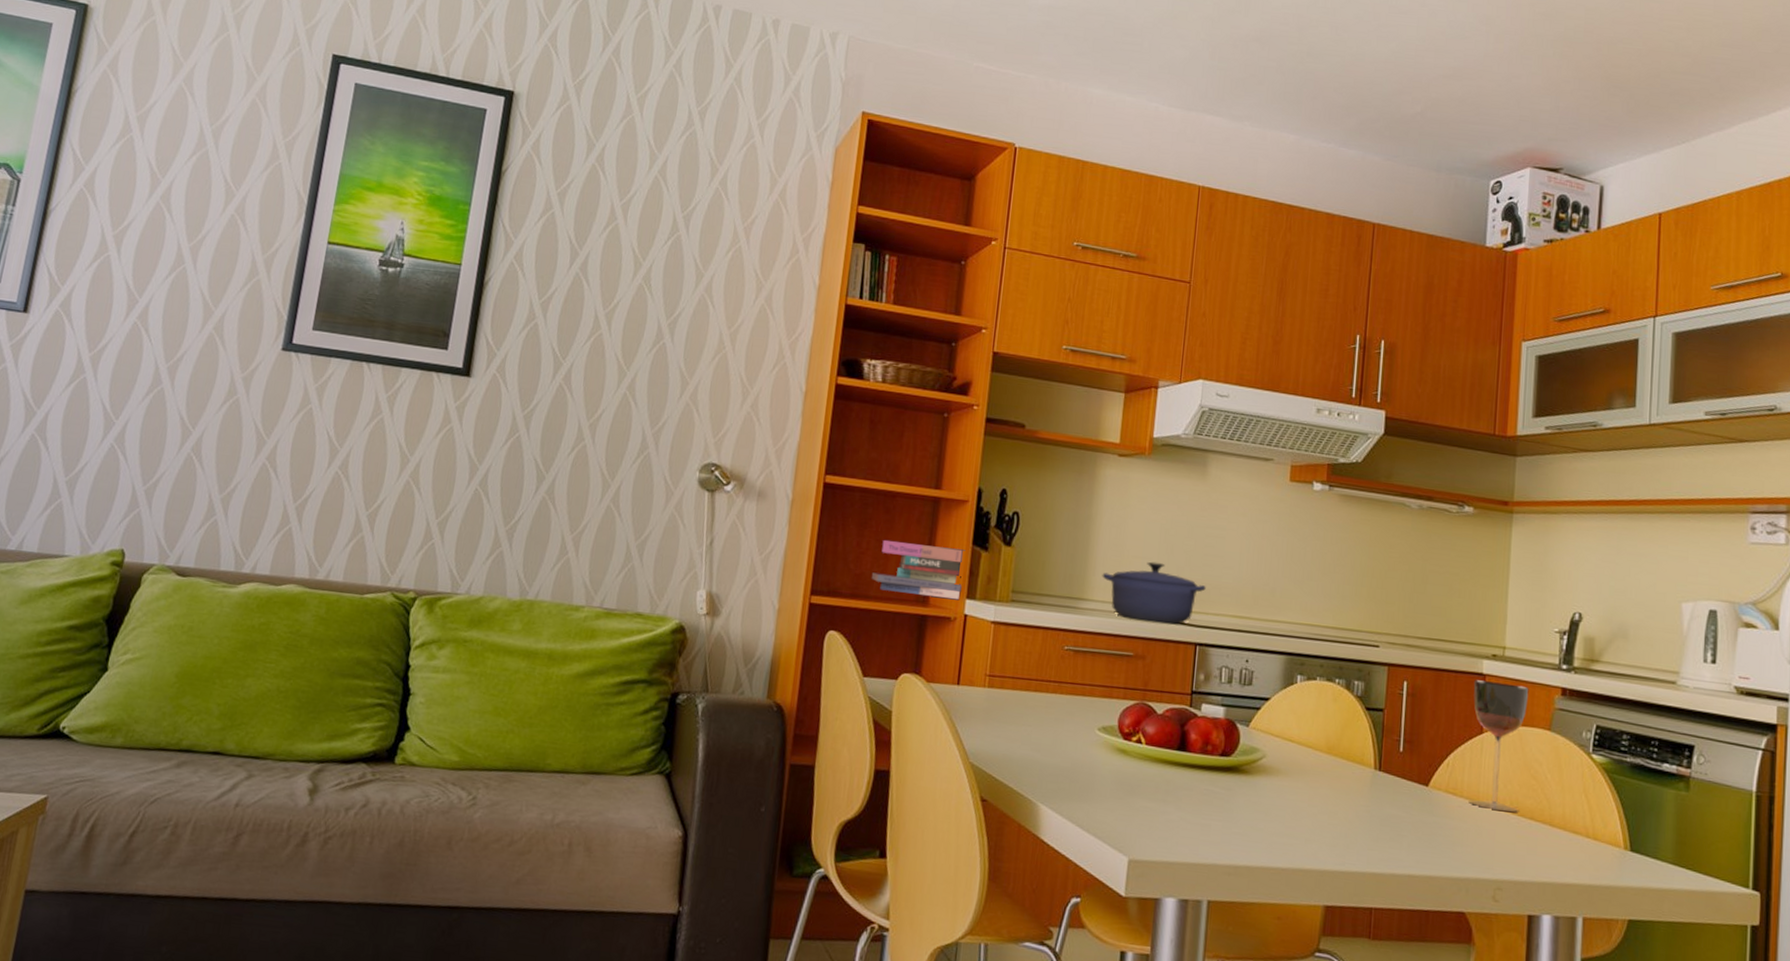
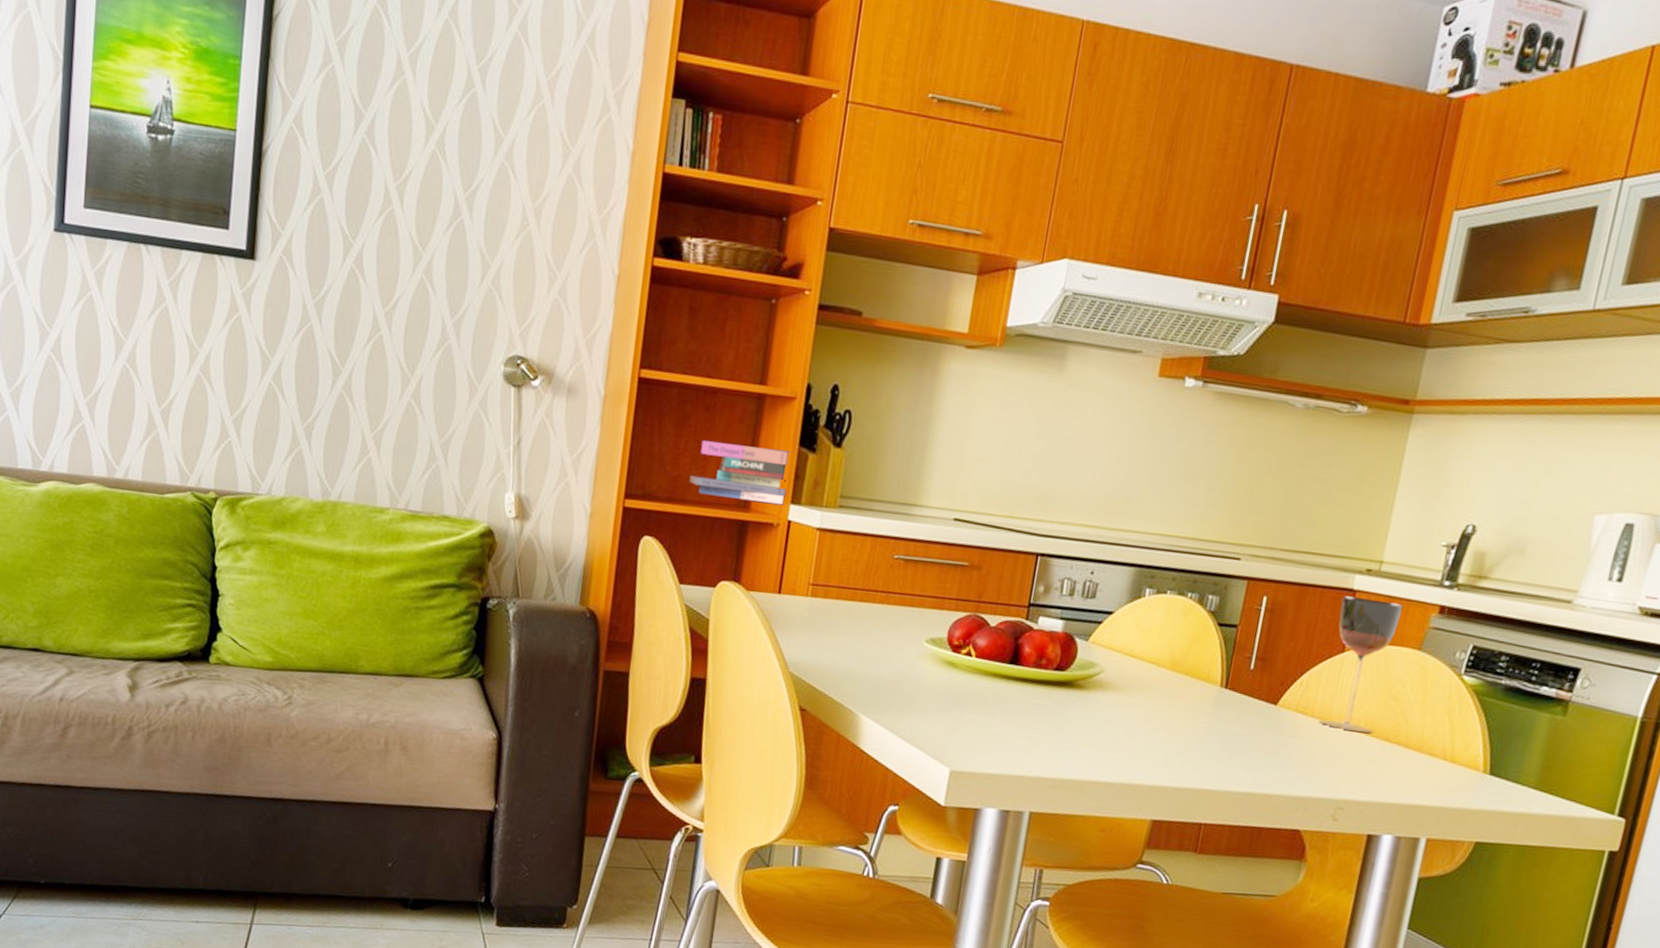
cooking pot: present [1102,561,1206,625] -> none [939,465,1054,534]

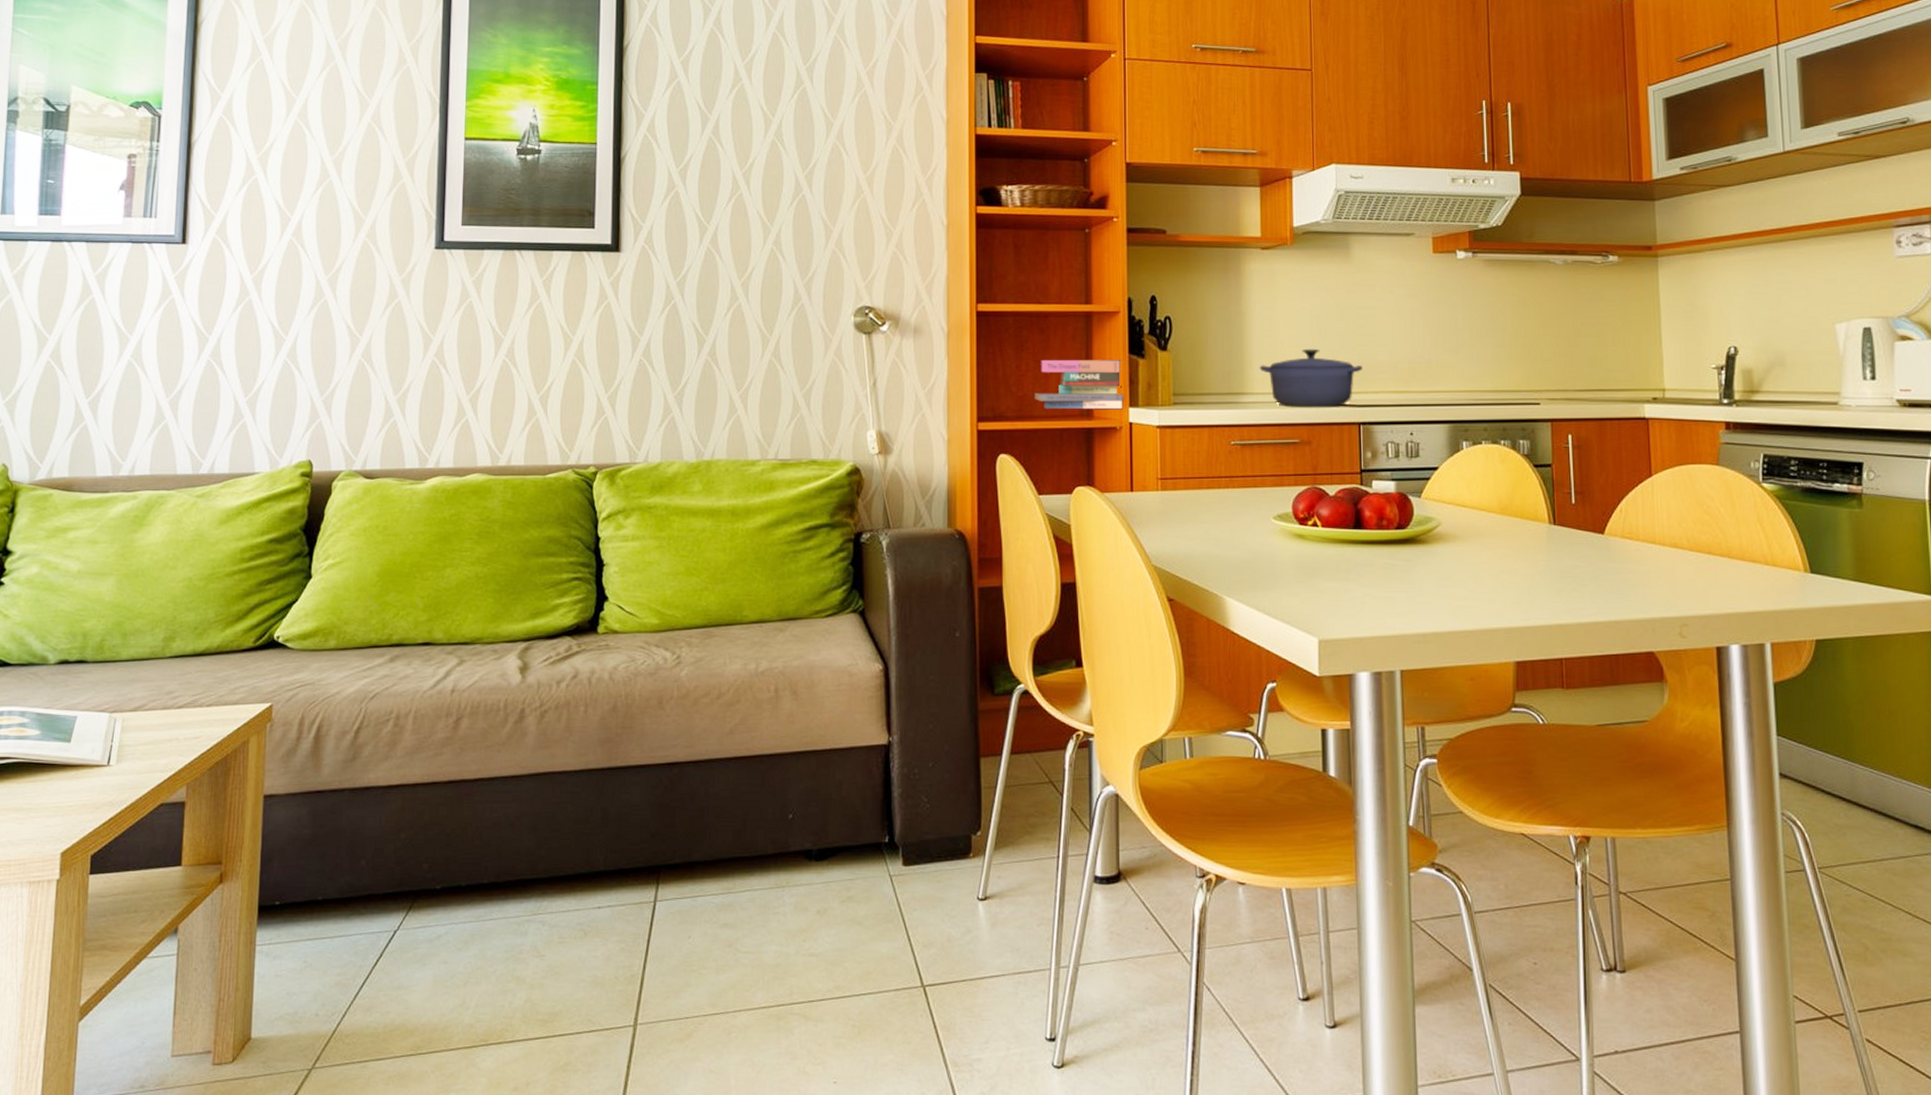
cooking pot: none [939,465,1054,534] -> present [1259,348,1363,409]
wineglass: present [1319,596,1404,733] -> none [1637,424,1697,549]

